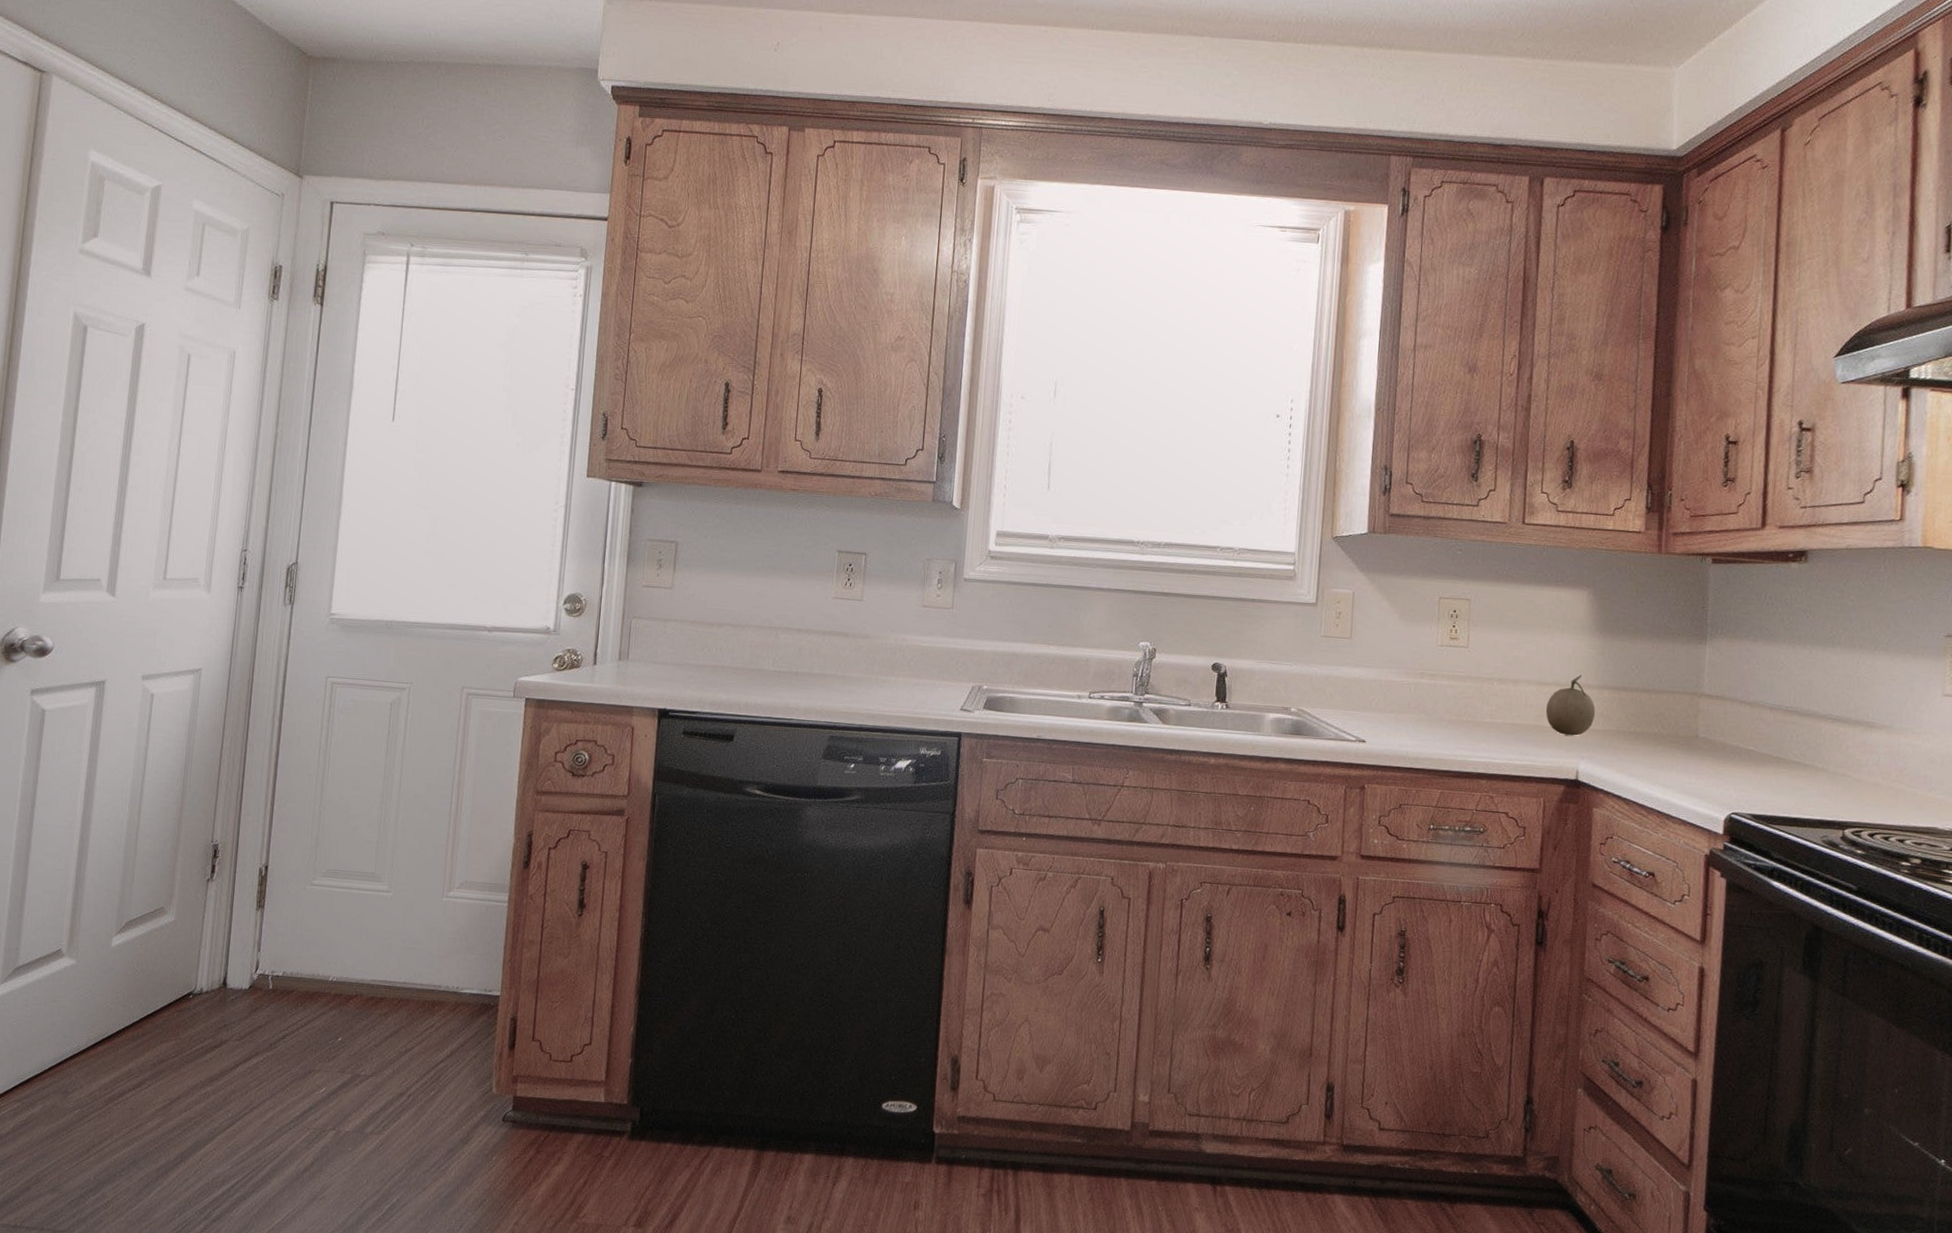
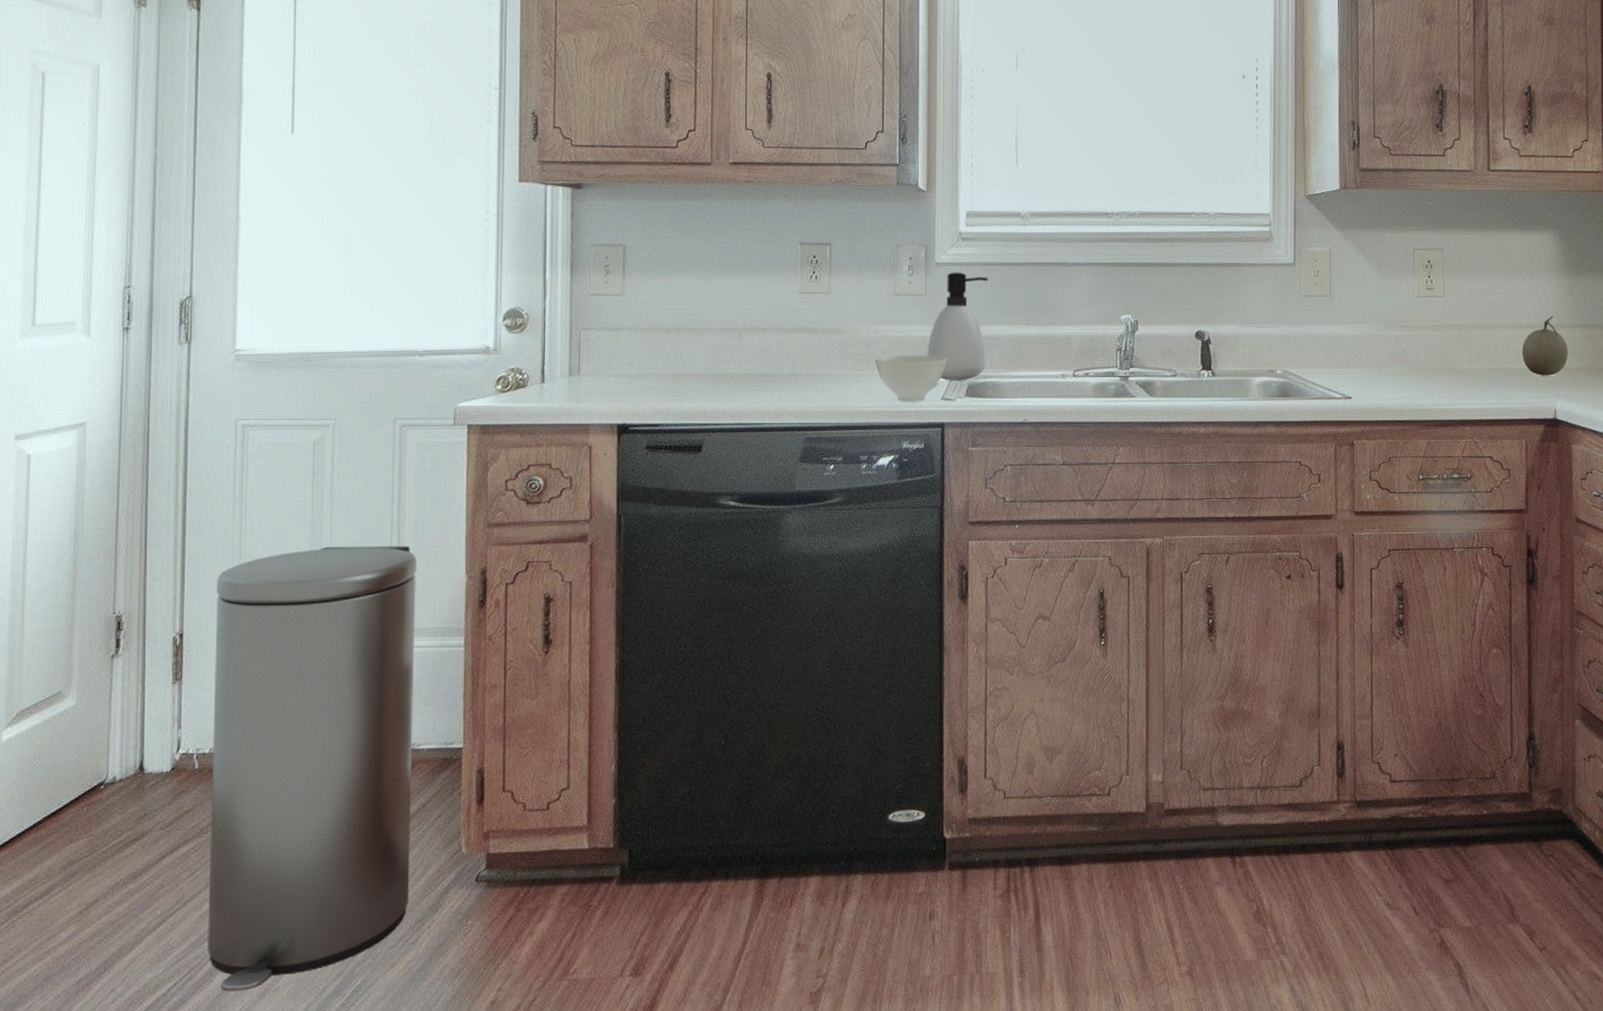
pedal bin: none [268,798,473,1196] -> present [208,546,418,992]
bowl: none [900,664,968,711] -> present [875,355,947,402]
soap dispenser: none [949,588,1013,694] -> present [927,272,988,381]

